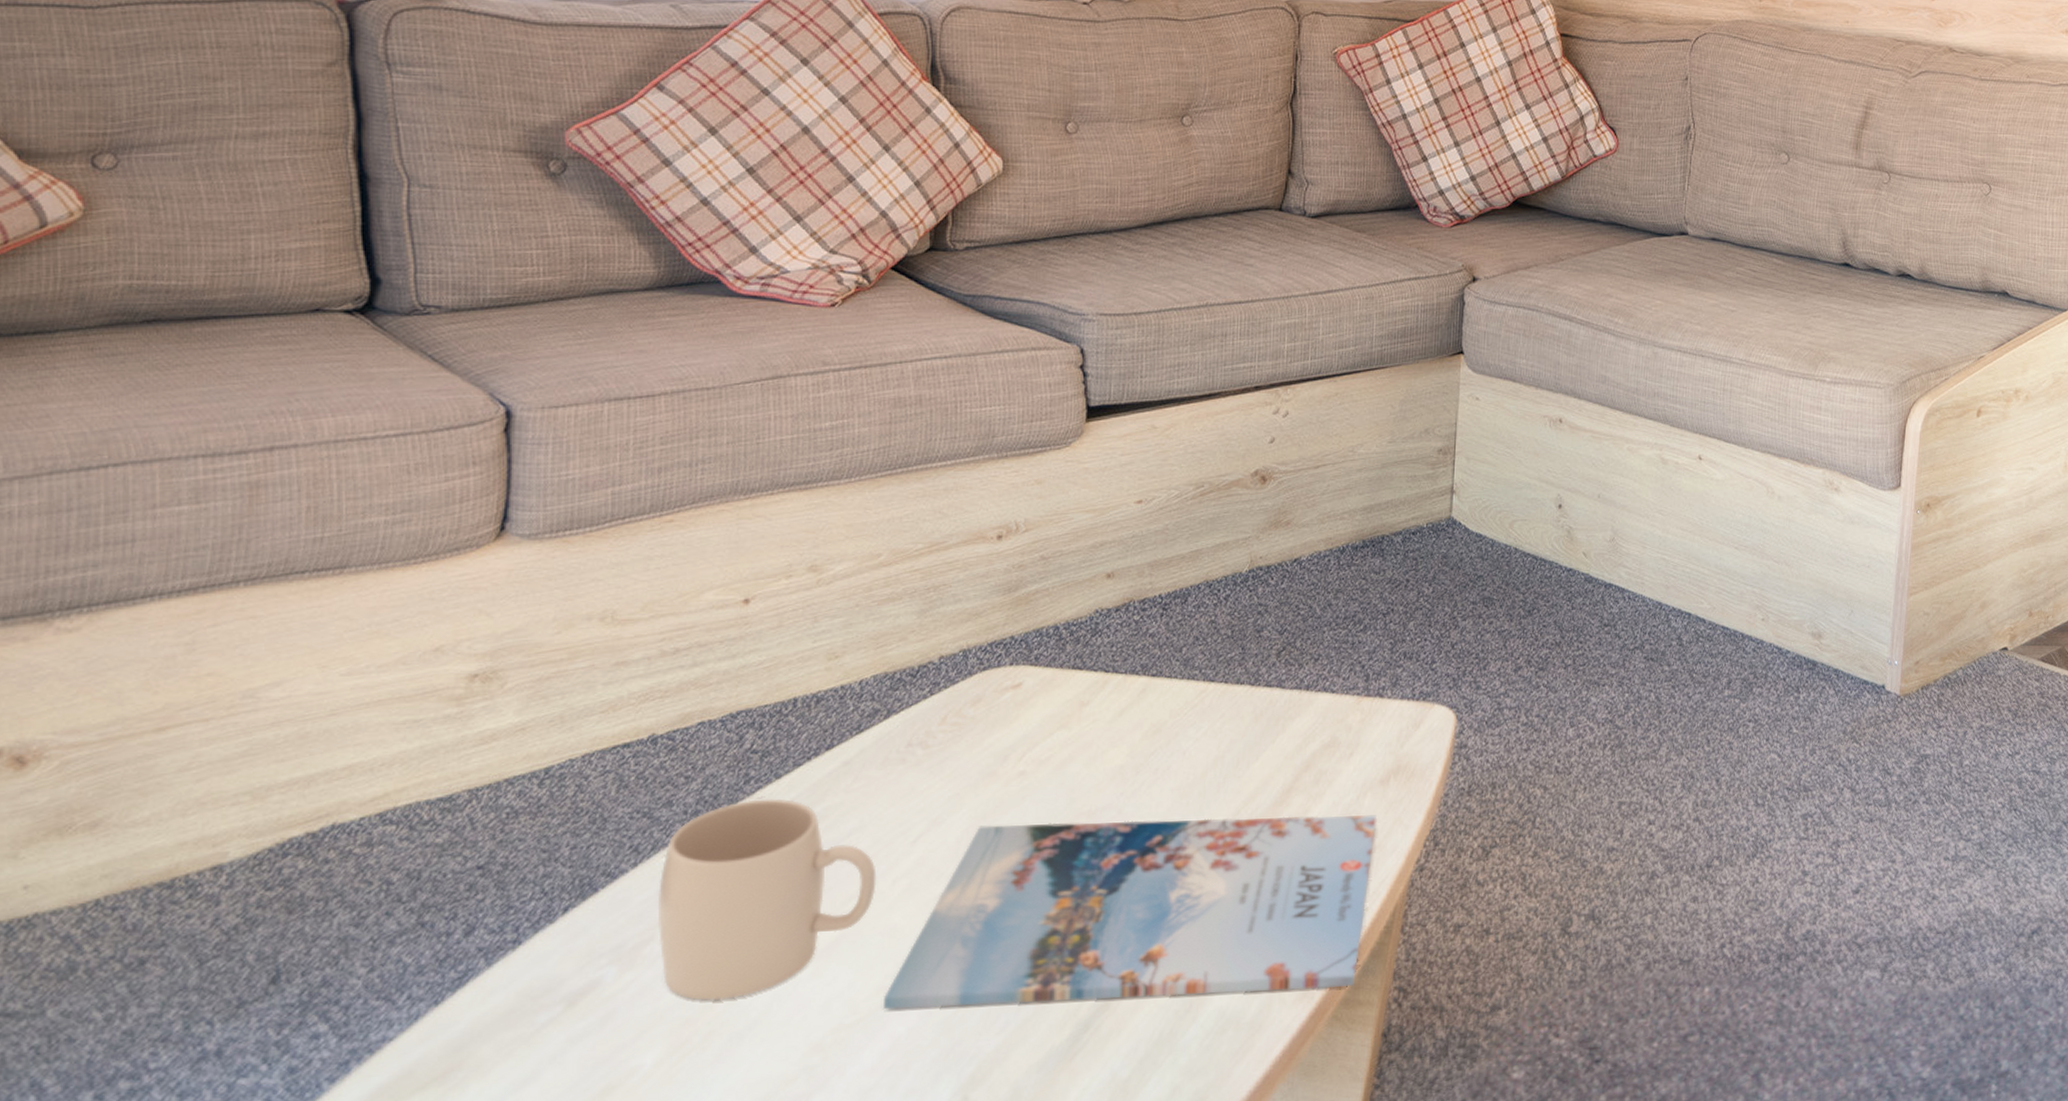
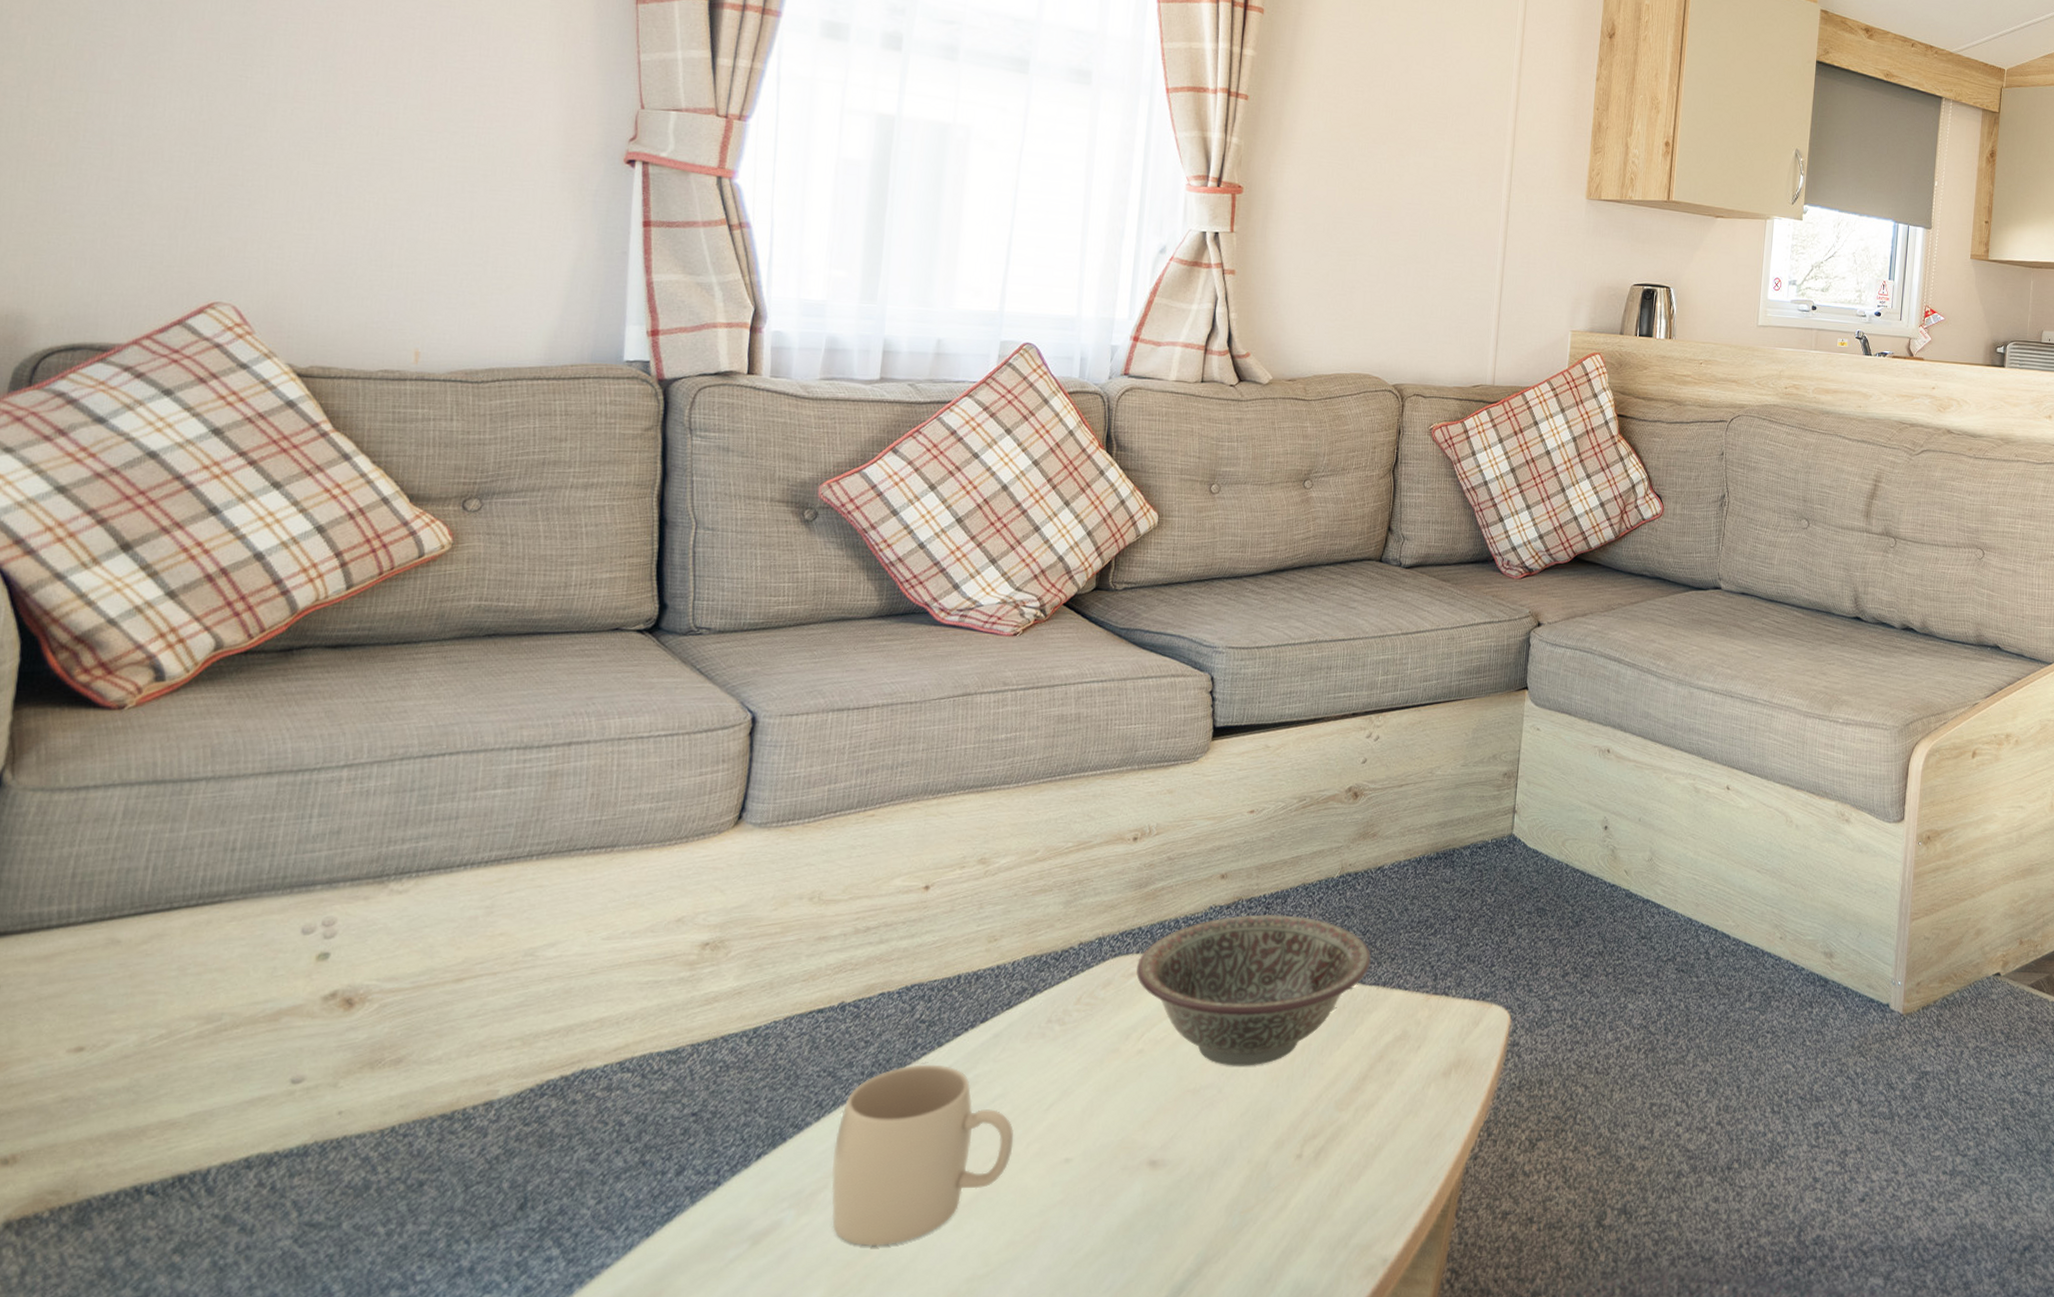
magazine: present [884,814,1378,1009] -> none [1011,1098,1439,1267]
decorative bowl: none [1012,615,1291,785] -> present [1136,913,1371,1066]

